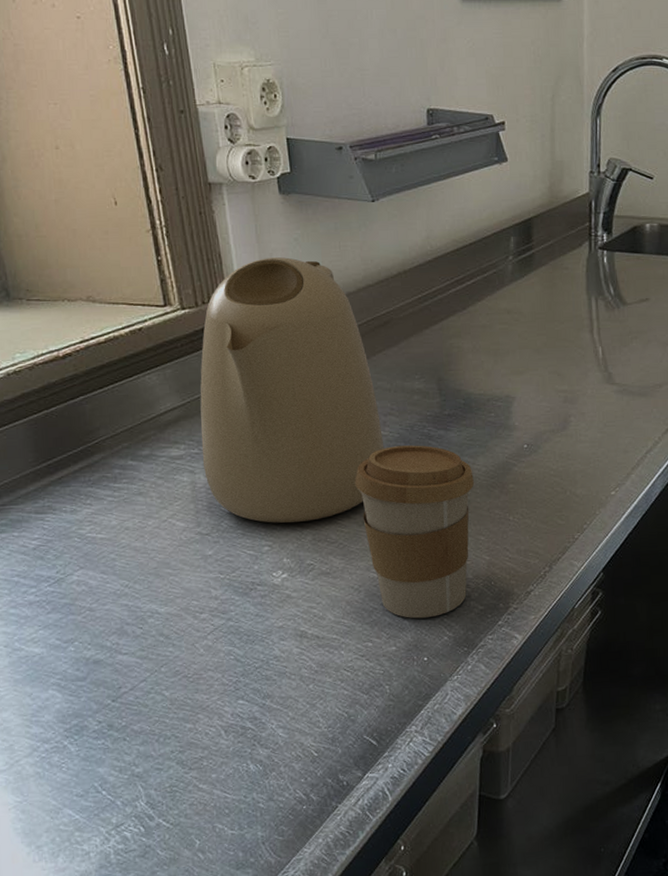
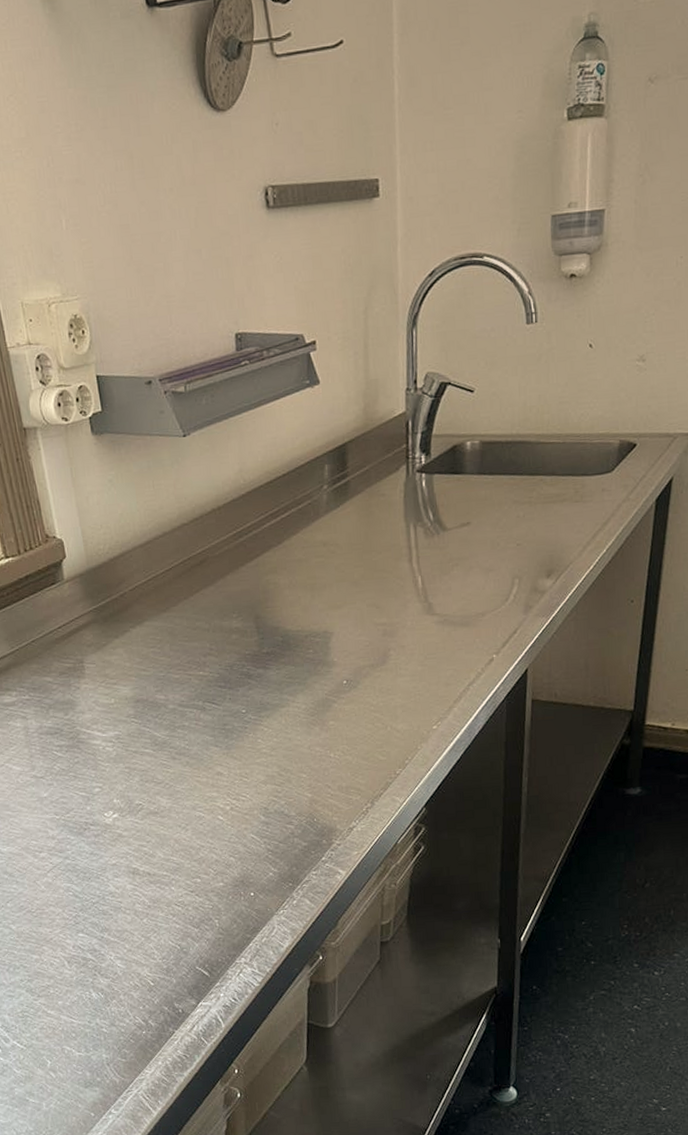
kettle: present [200,257,385,523] -> none [26,500,205,766]
coffee cup: present [355,445,474,619] -> none [178,684,294,856]

